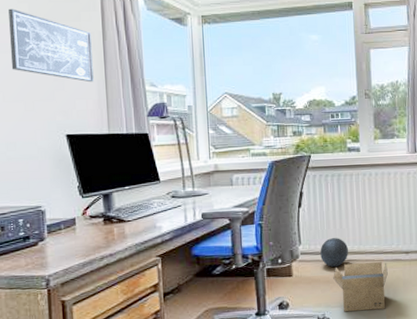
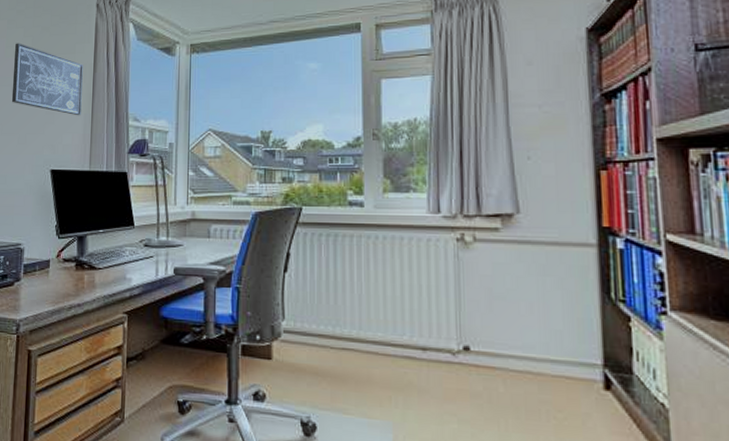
ball: present [320,238,349,267] -> none [308,316,345,355]
cardboard box: present [333,262,388,312] -> none [323,352,396,424]

